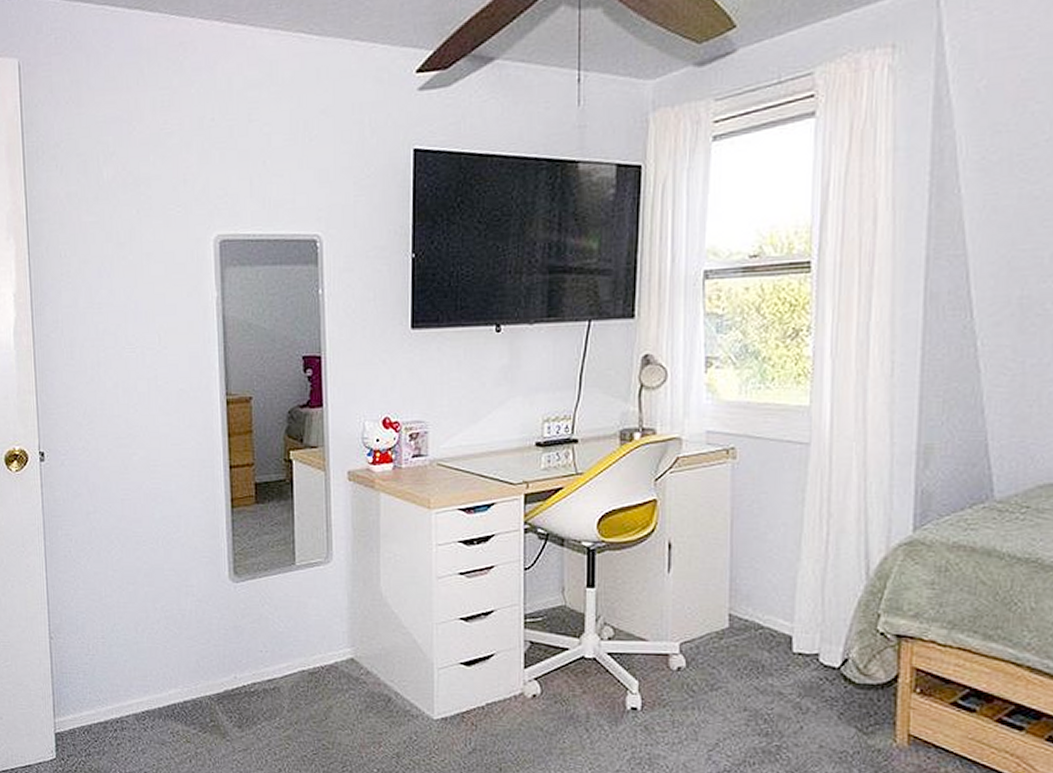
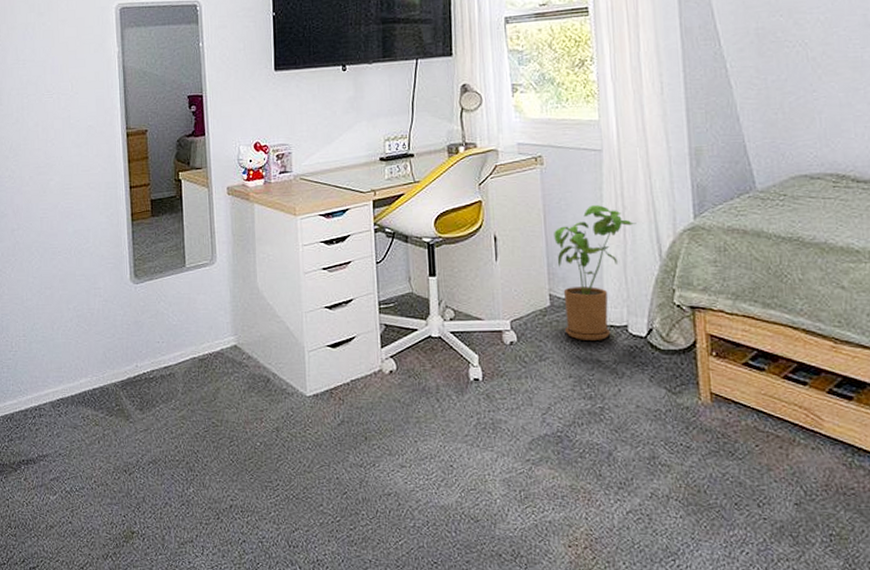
house plant: none [741,510,843,670] -> present [554,205,637,340]

